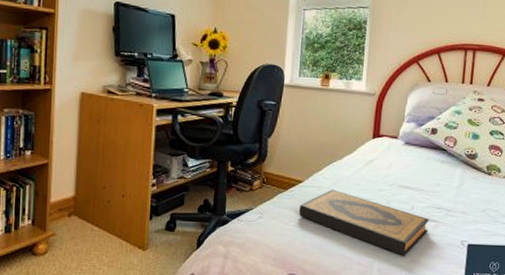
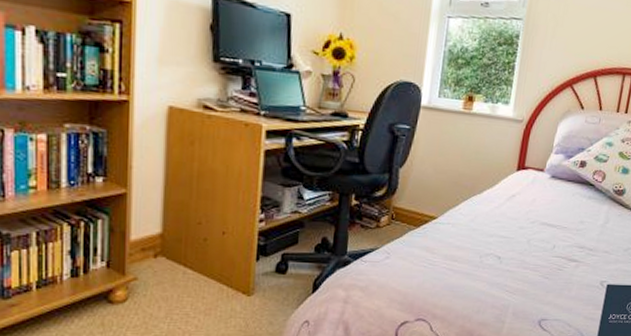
hardback book: present [299,189,429,256] -> none [431,227,570,298]

